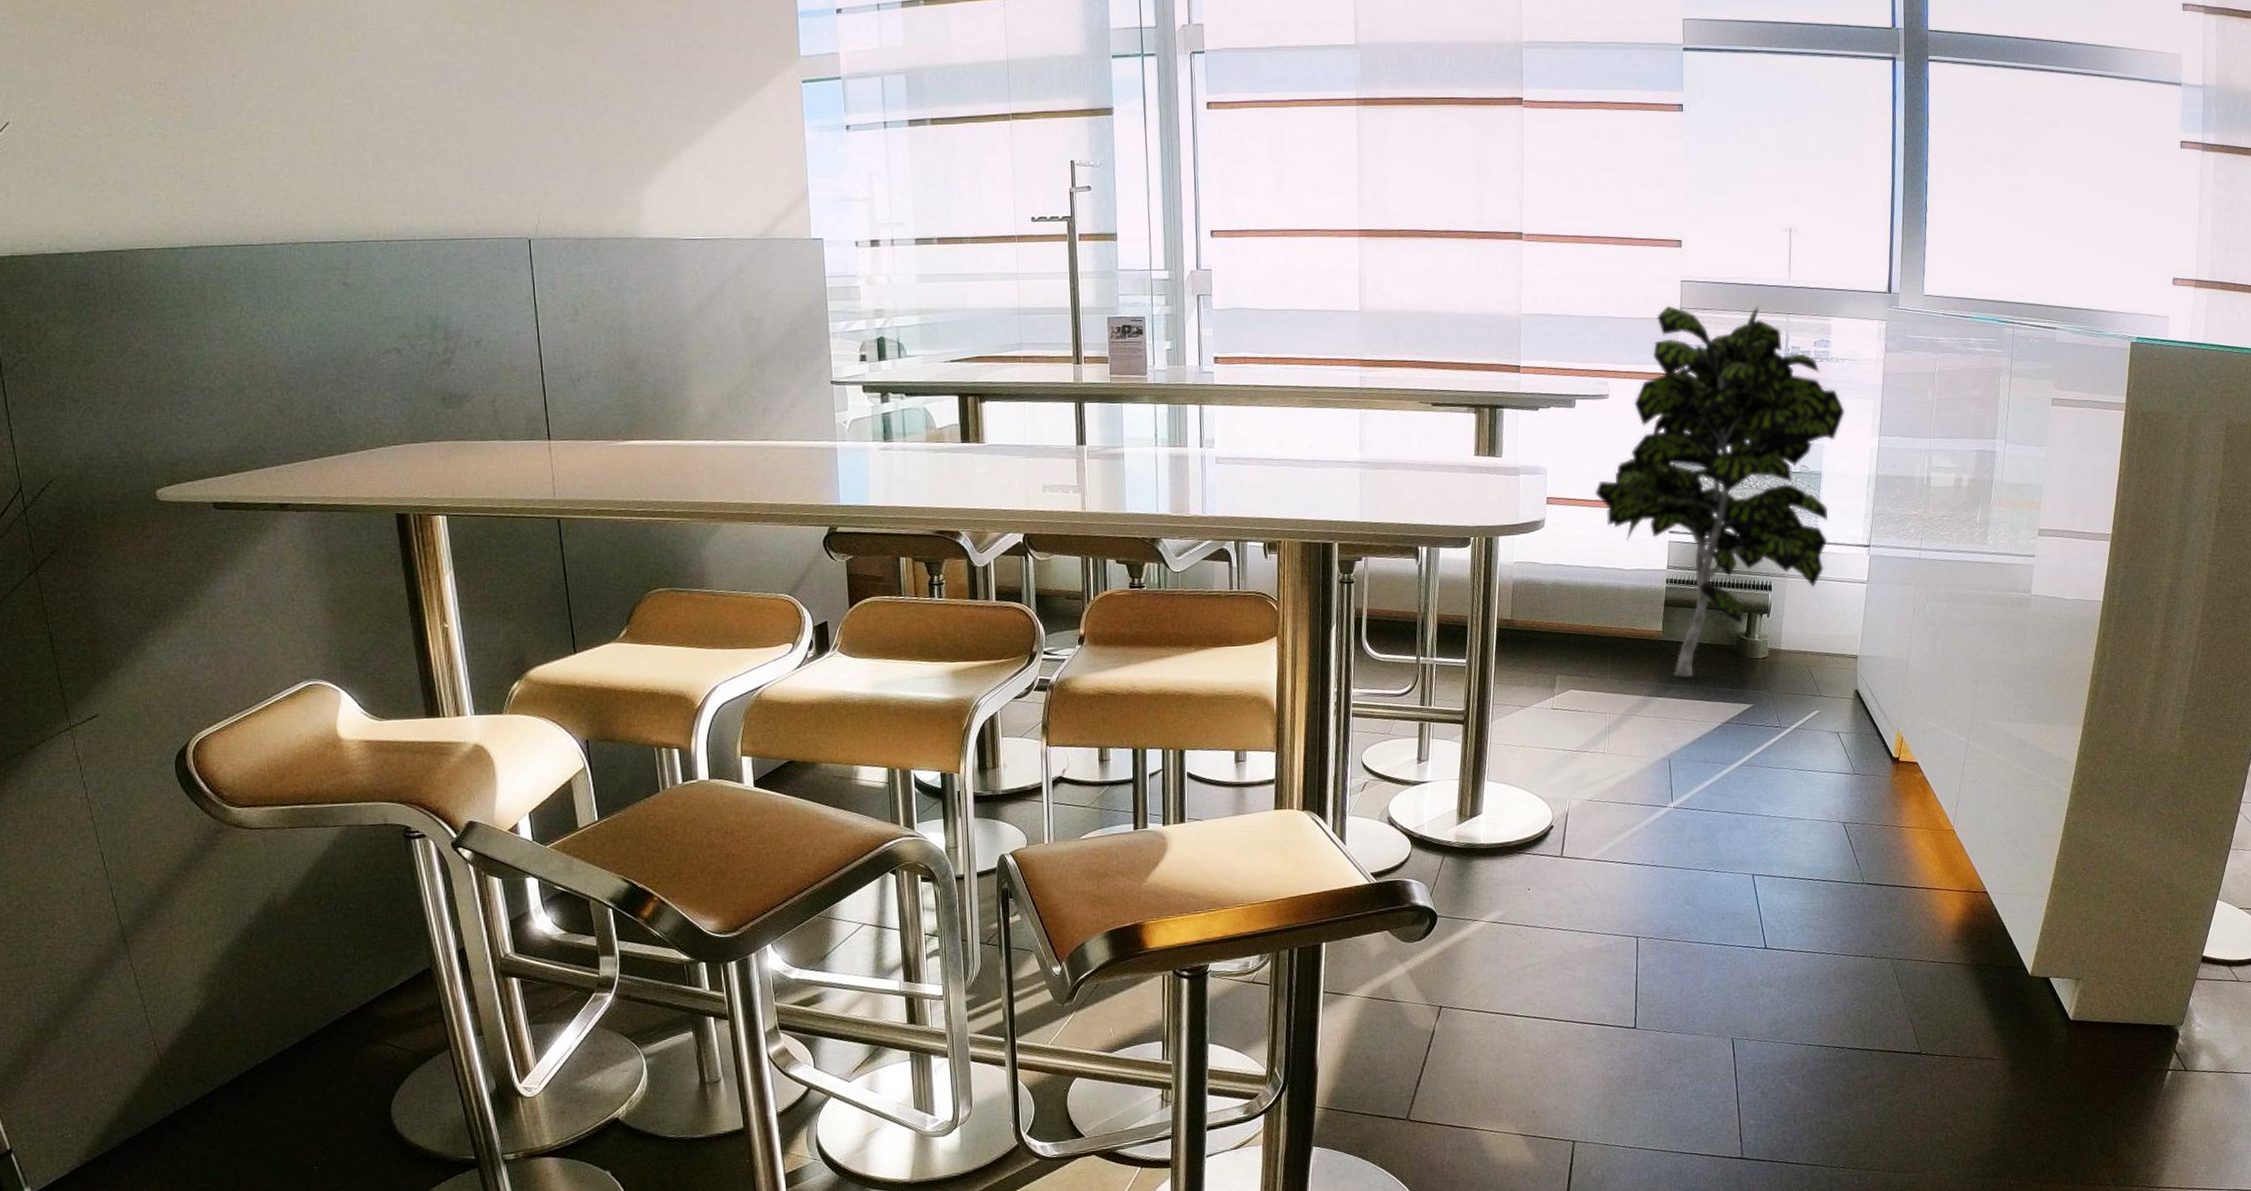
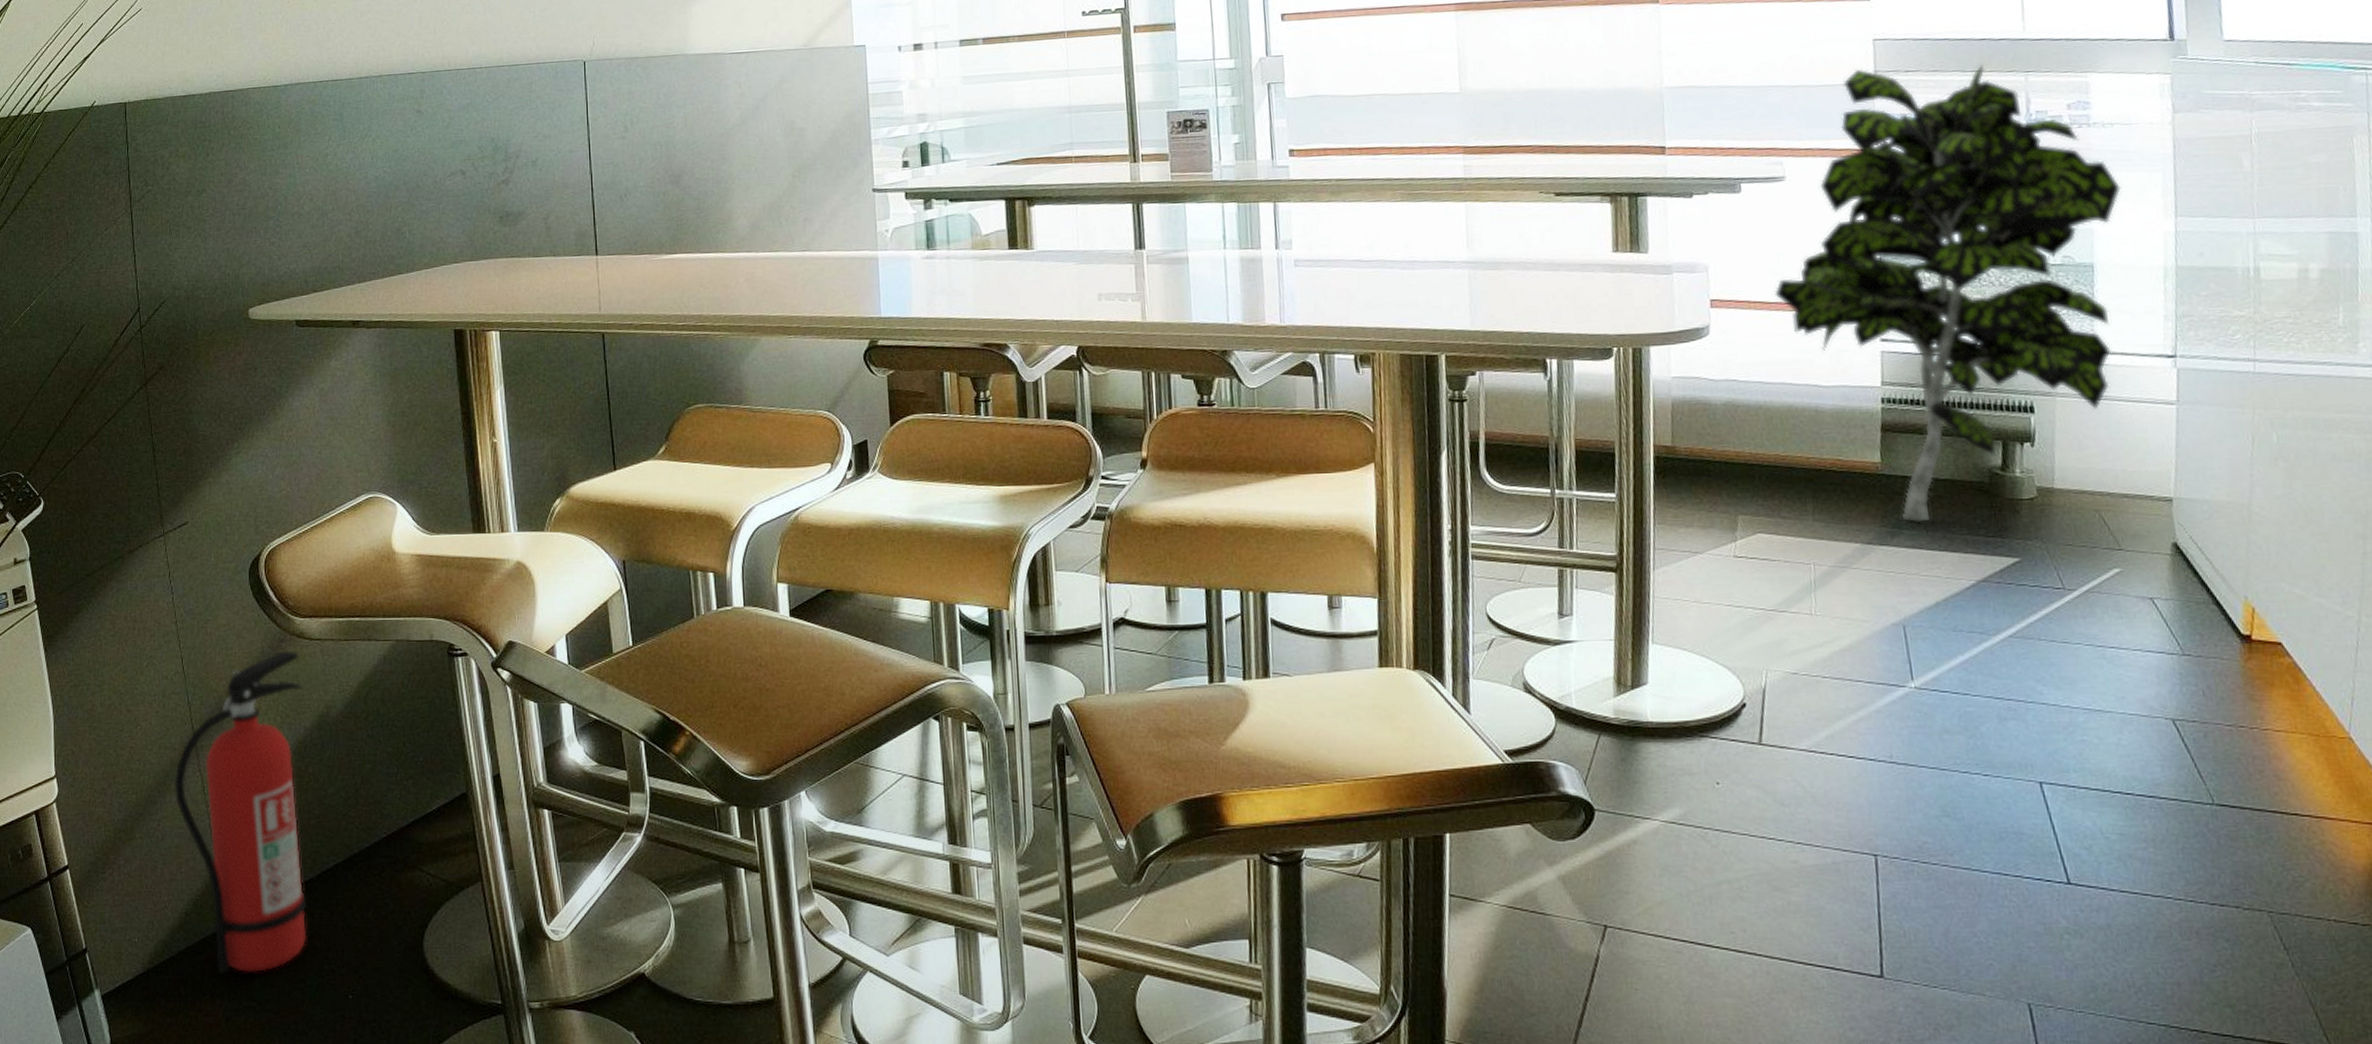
fire extinguisher: none [102,840,264,1160] -> present [174,649,307,975]

